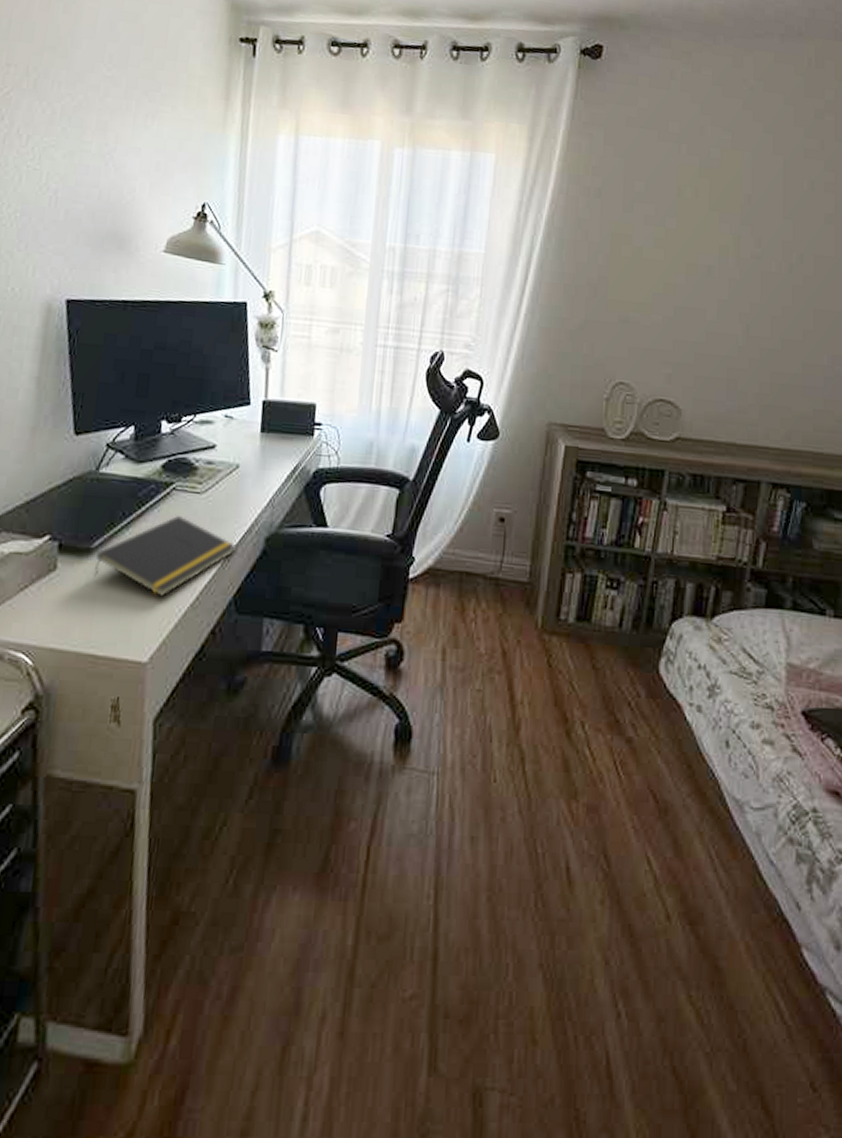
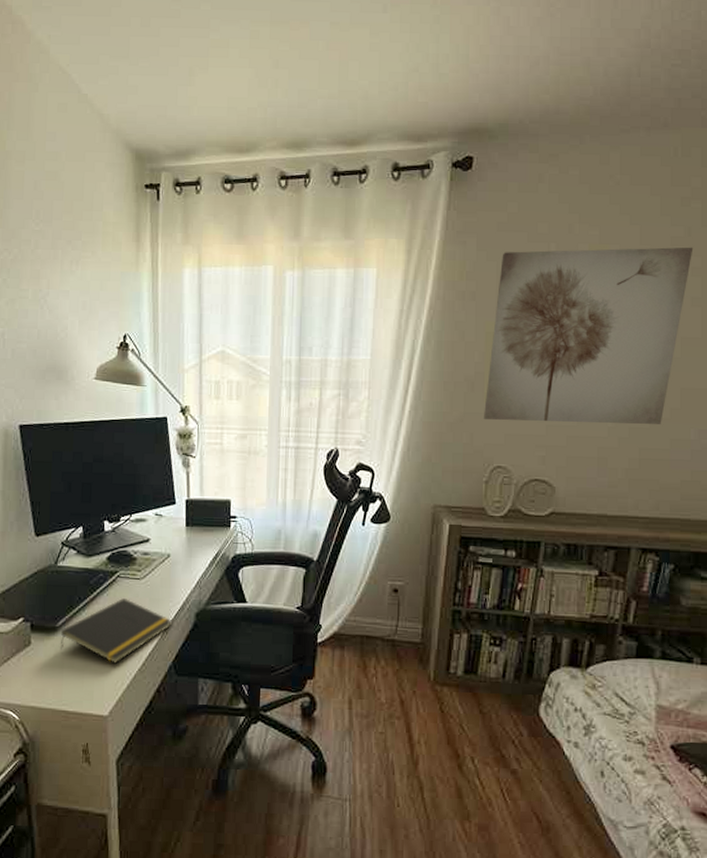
wall art: none [607,149,827,347] -> present [484,247,694,424]

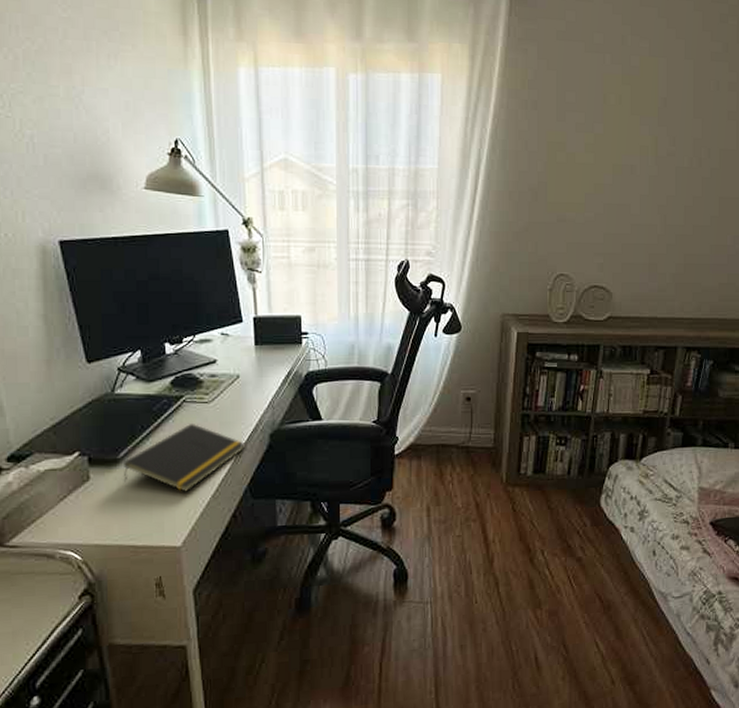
wall art: present [484,247,694,424] -> none [547,61,730,231]

